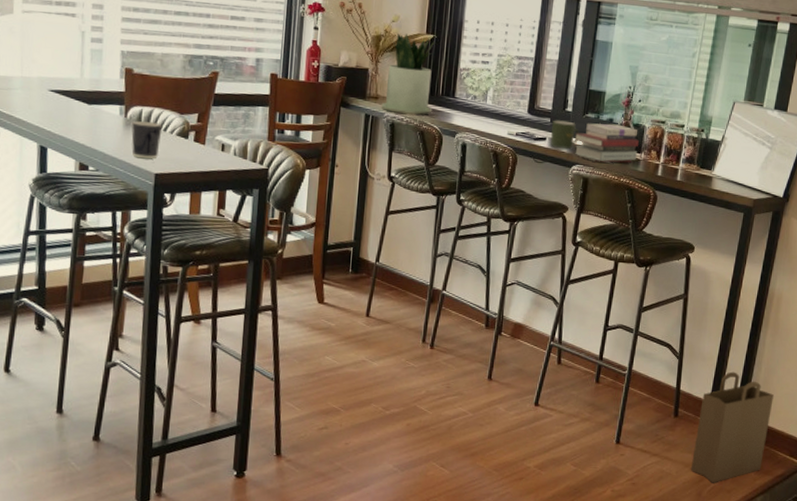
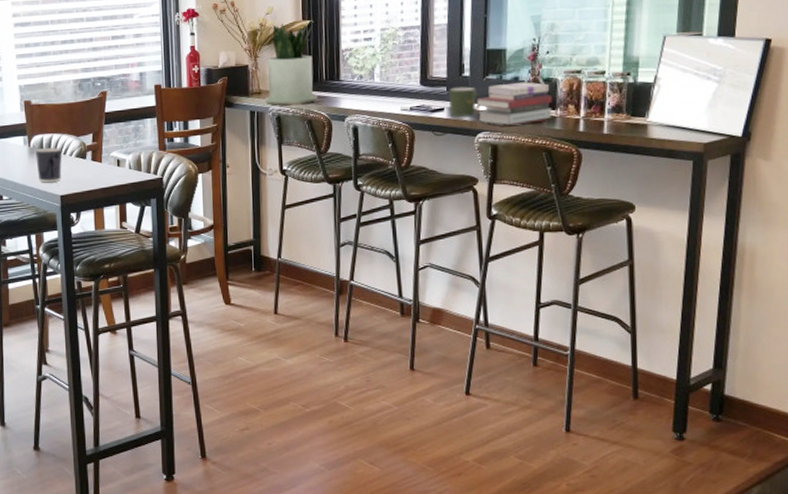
shopping bag: present [690,371,774,483] -> none [661,343,760,473]

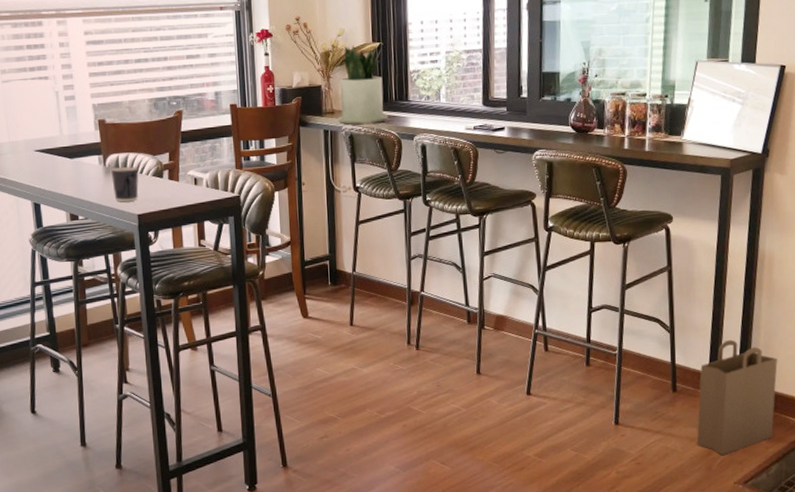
mug: present [448,86,481,118] -> none [508,107,538,137]
books: present [476,82,552,126] -> none [534,103,601,144]
shopping bag: none [661,343,760,473] -> present [696,339,778,456]

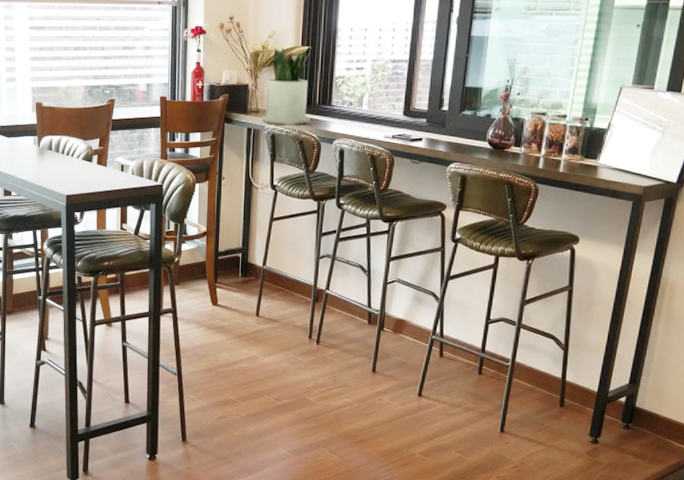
mug: present [111,167,139,202] -> none [44,149,70,183]
shopping bag: present [696,339,778,456] -> none [577,362,667,471]

